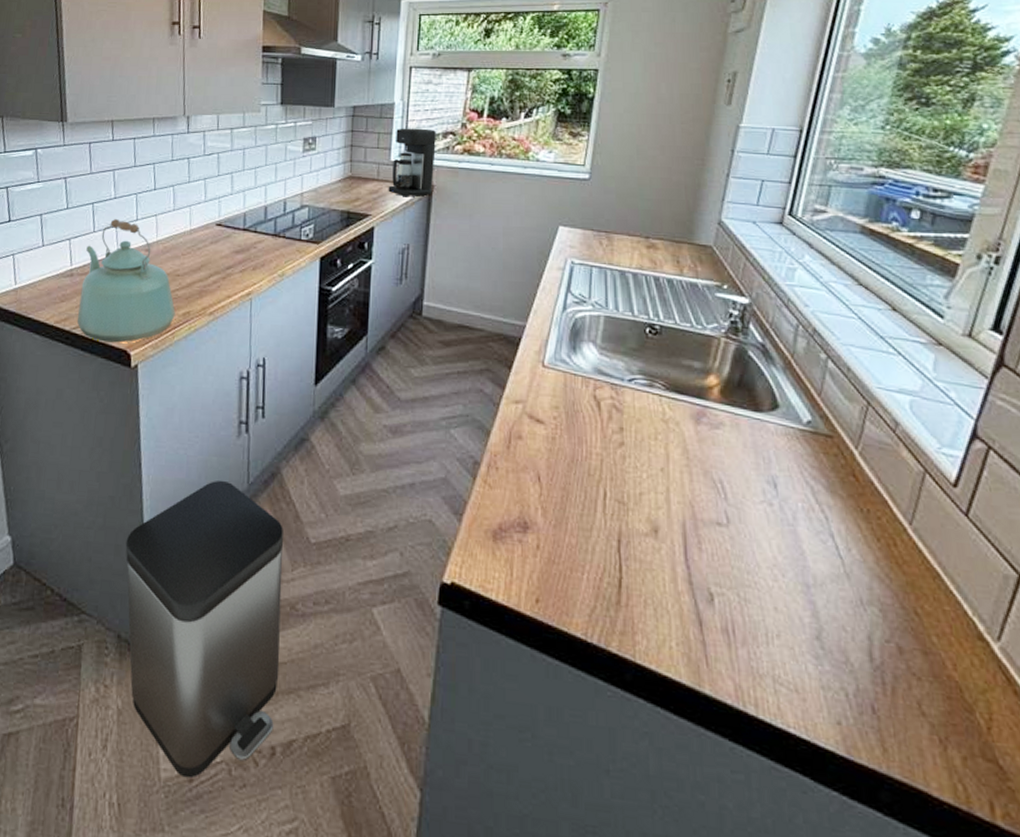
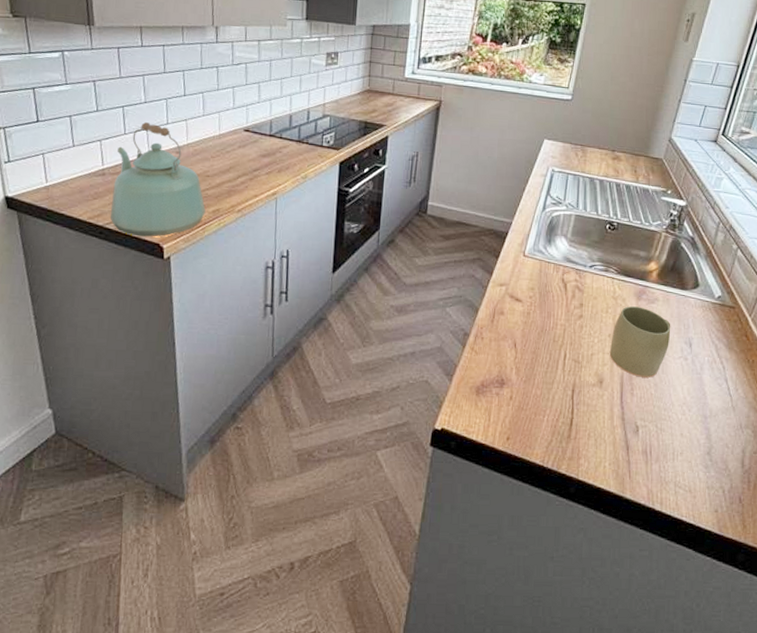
pedal bin: present [125,480,283,778] -> none [161,354,303,593]
coffee maker: present [388,128,436,197] -> none [402,47,446,111]
mug: none [663,432,746,528] -> present [609,306,671,378]

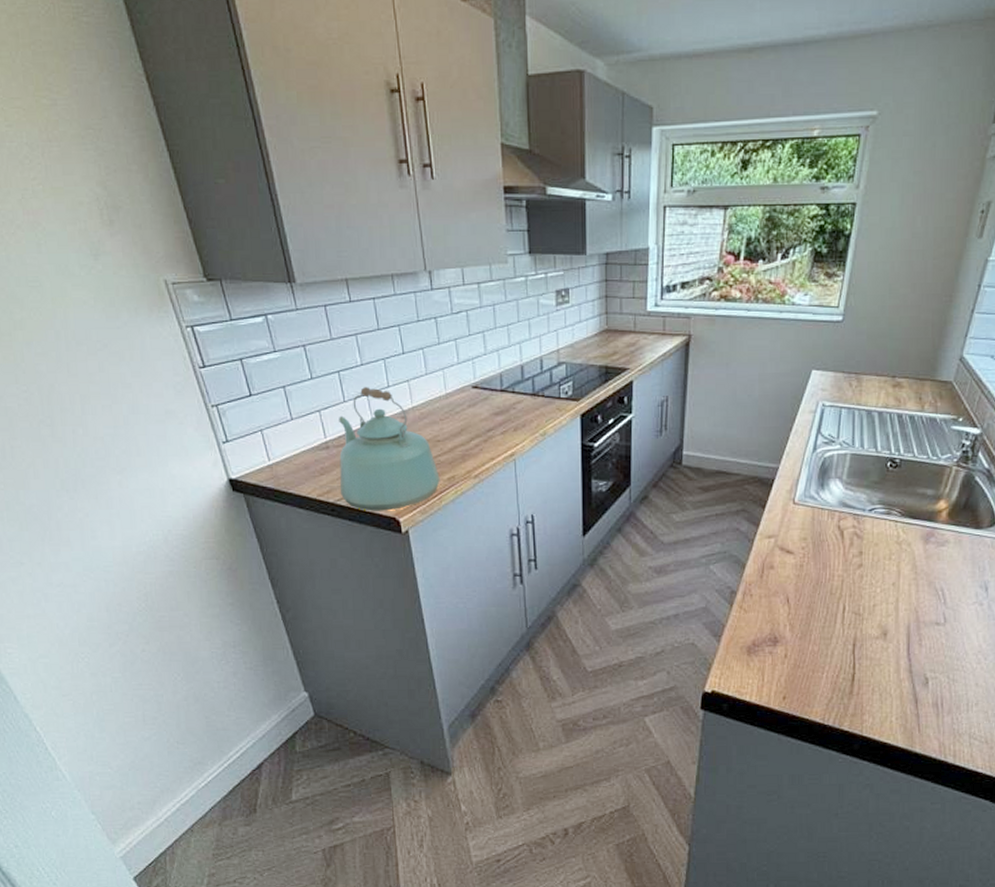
mug: present [609,306,671,378] -> none [893,551,964,627]

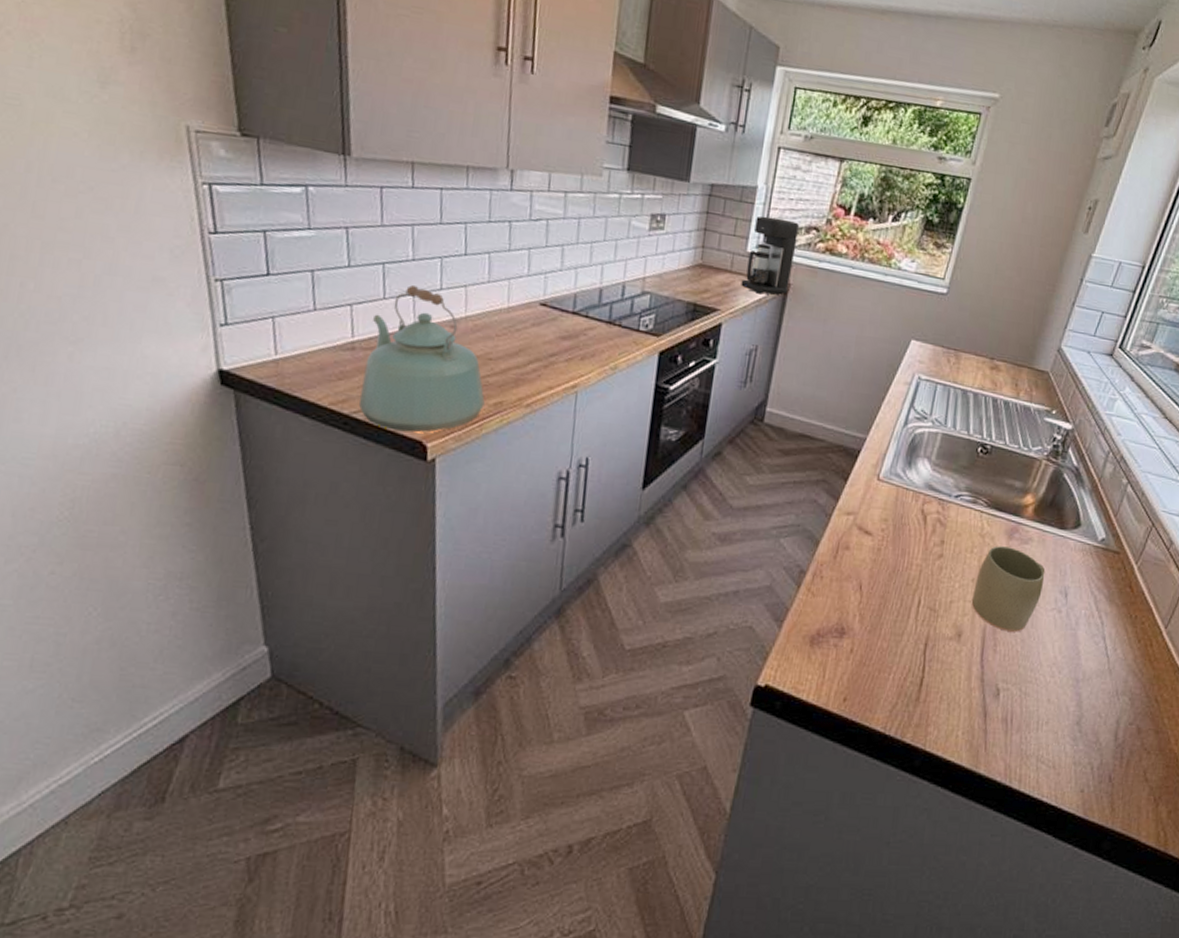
coffee maker: none [645,274,692,349] -> present [741,216,799,295]
mug: none [893,551,964,627] -> present [971,546,1045,632]

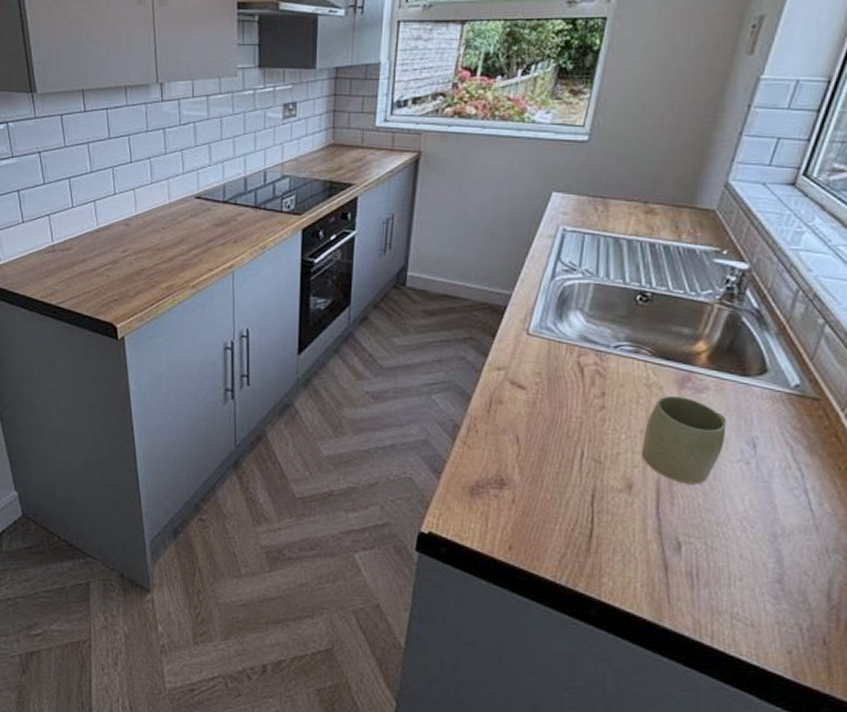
kettle: present [359,285,485,433] -> none [63,194,158,316]
coffee maker: present [741,216,799,295] -> none [373,90,425,165]

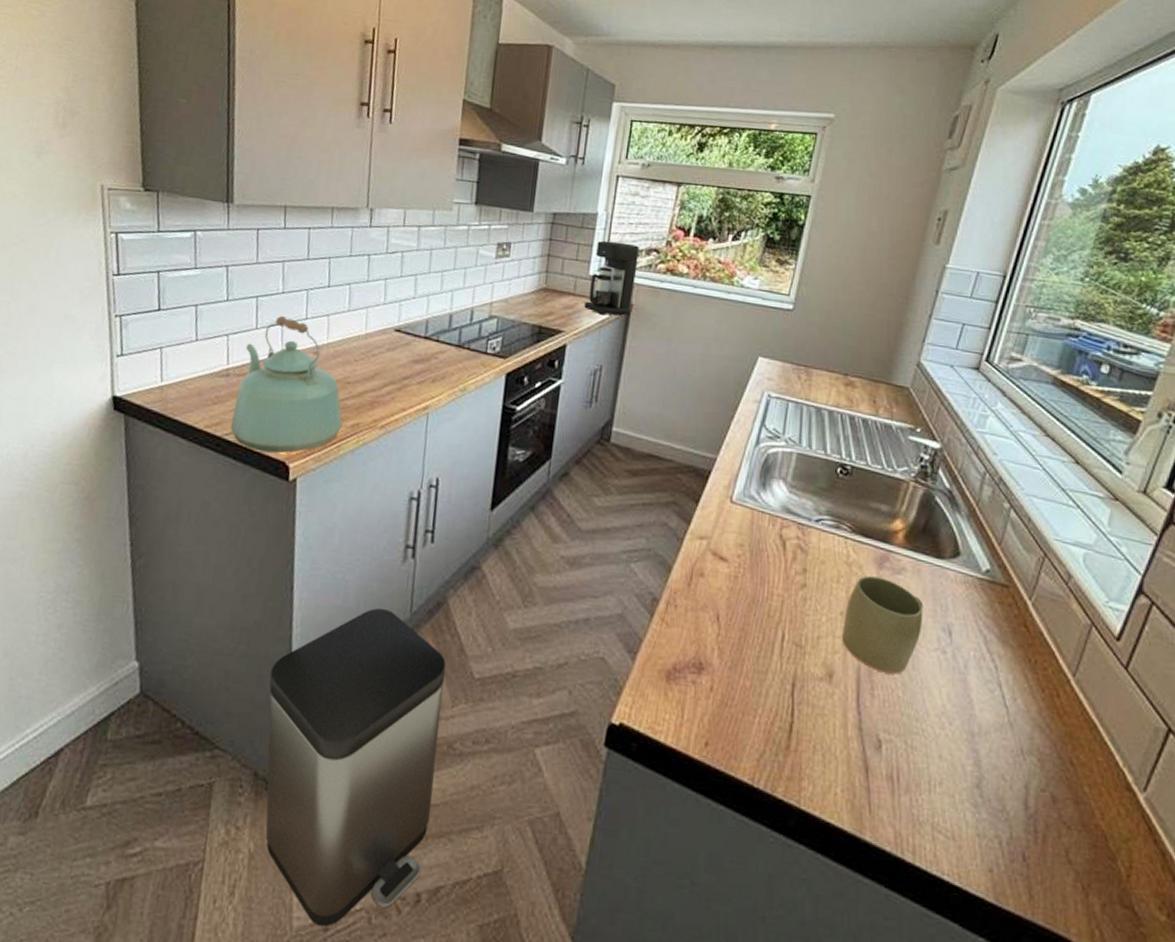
kettle: none [63,194,158,316] -> present [231,316,343,454]
pedal bin: none [123,442,270,689] -> present [265,608,446,927]
coffee maker: none [373,90,425,165] -> present [584,240,639,316]

